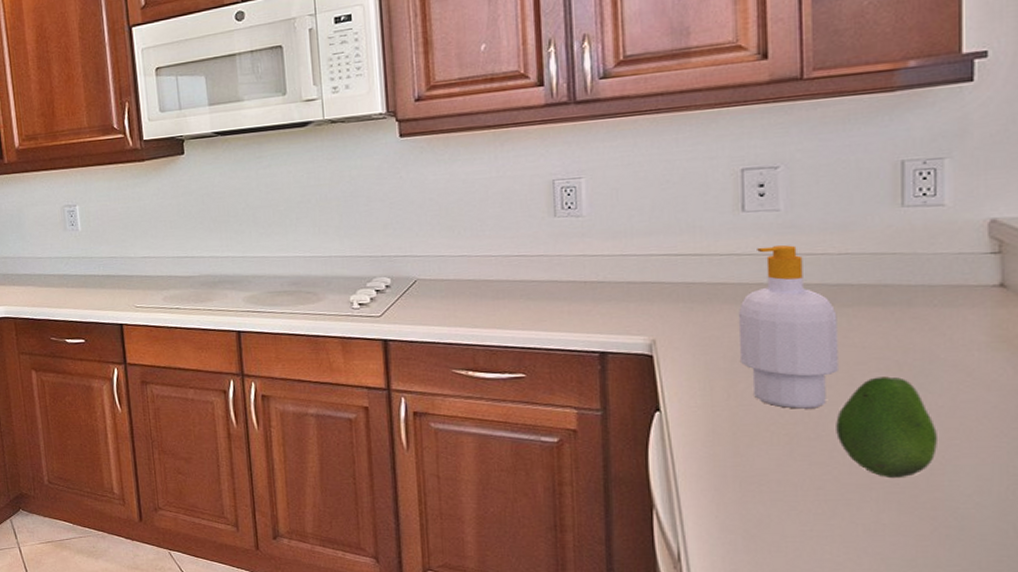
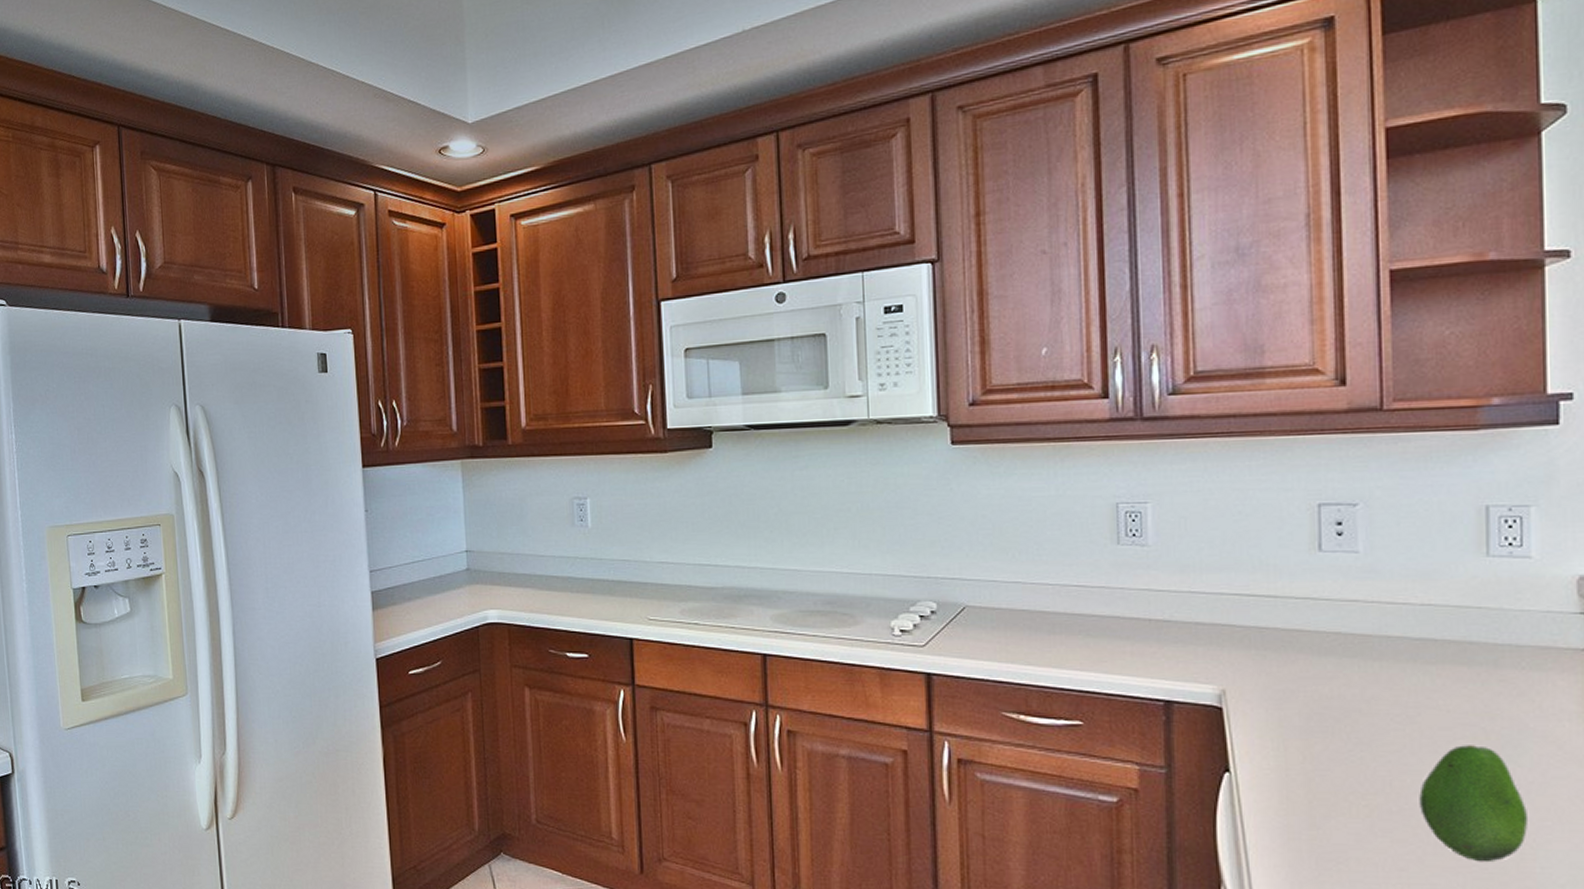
soap bottle: present [738,245,838,409] -> none [1314,592,1422,777]

